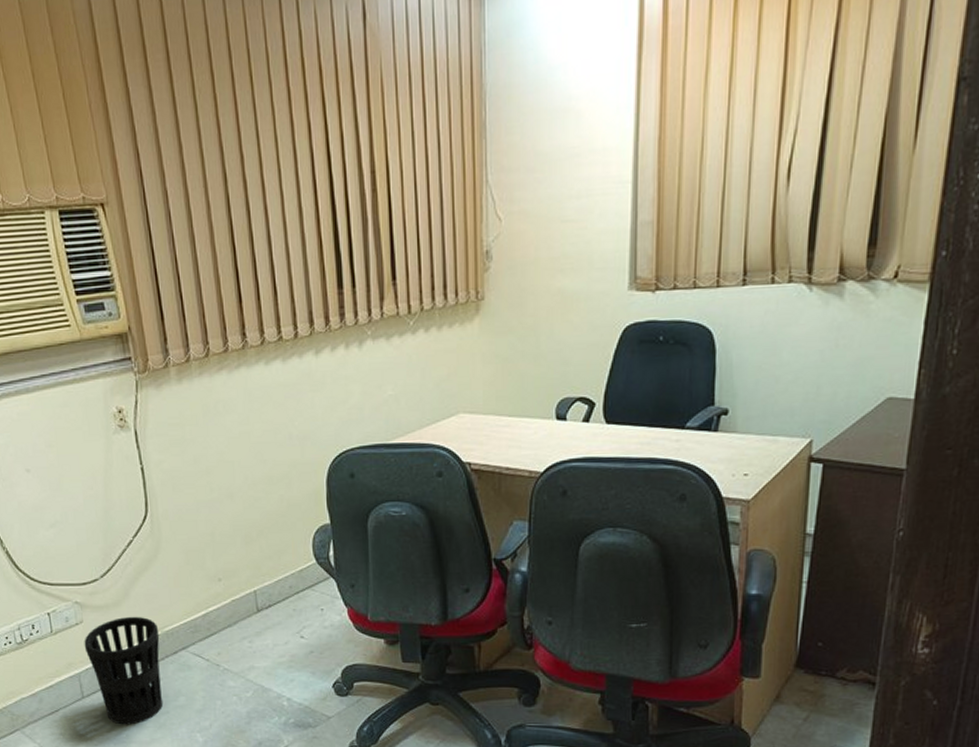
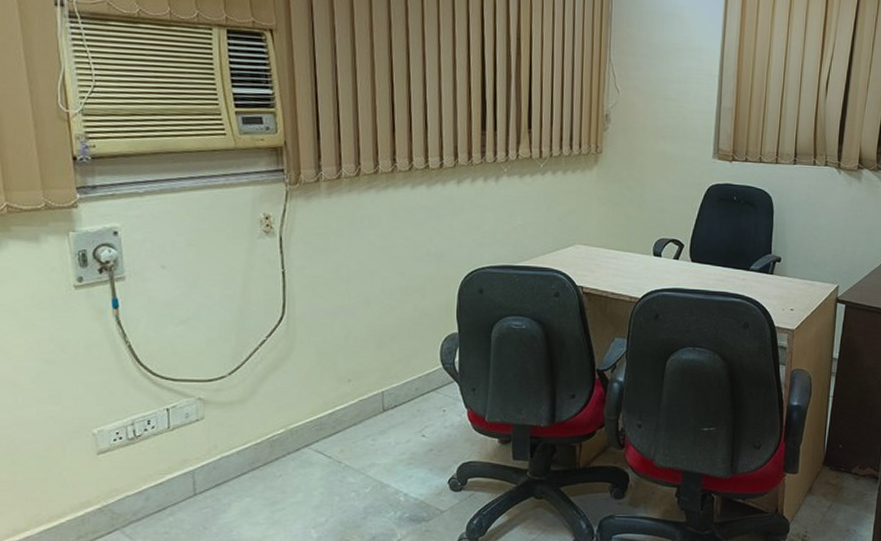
wastebasket: present [84,616,164,725] -> none [203,413,284,522]

